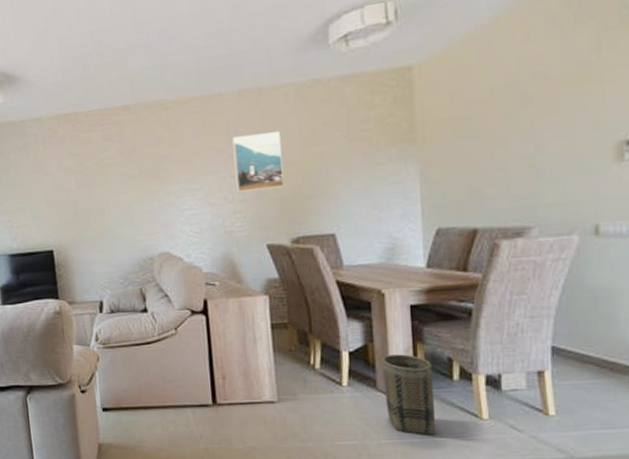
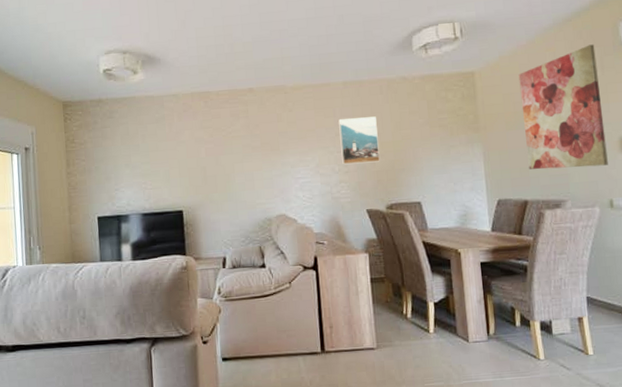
basket: present [382,354,436,435] -> none [461,304,505,375]
wall art: none [474,15,597,189] -> present [518,44,608,170]

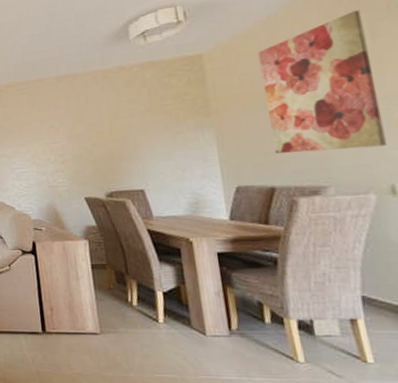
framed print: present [338,116,380,165] -> none [53,107,98,155]

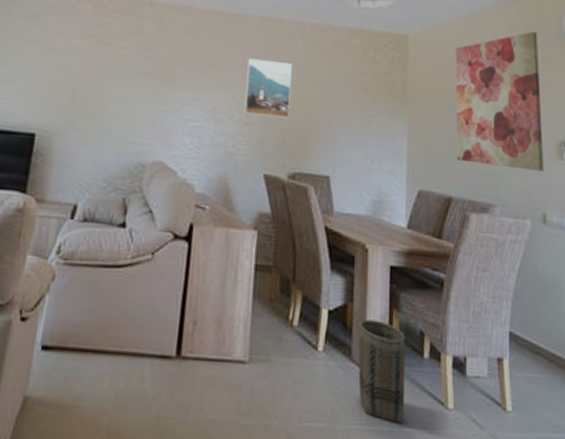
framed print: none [53,107,98,155] -> present [244,57,292,119]
basket: none [195,296,252,374] -> present [358,319,405,423]

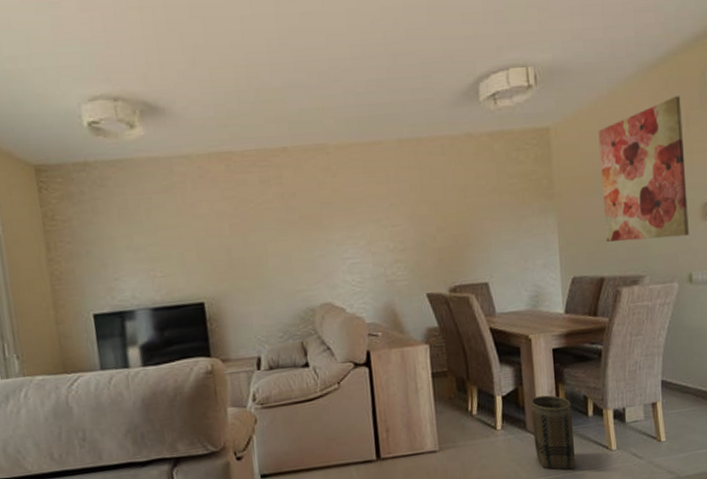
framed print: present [244,57,292,119] -> none [393,182,442,241]

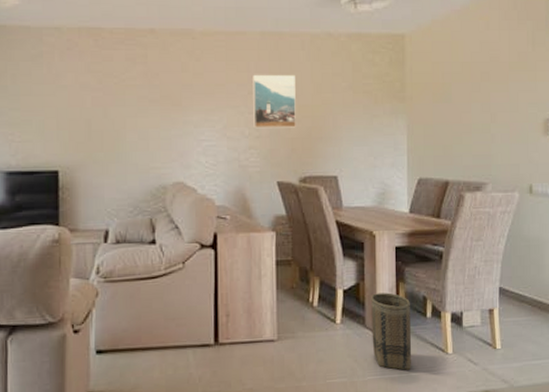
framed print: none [393,182,442,241] -> present [253,74,296,129]
wall art: present [598,96,689,242] -> none [450,17,531,149]

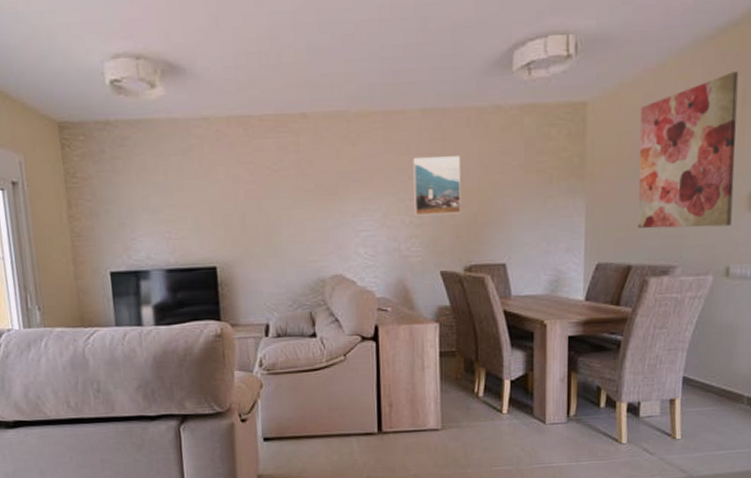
basket: present [371,292,412,370] -> none [540,383,583,459]
wall art: none [450,17,531,149] -> present [638,71,739,229]

